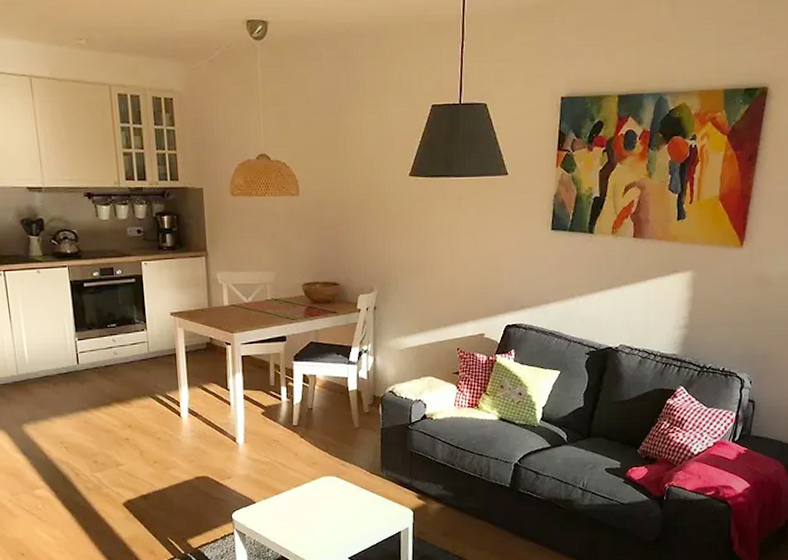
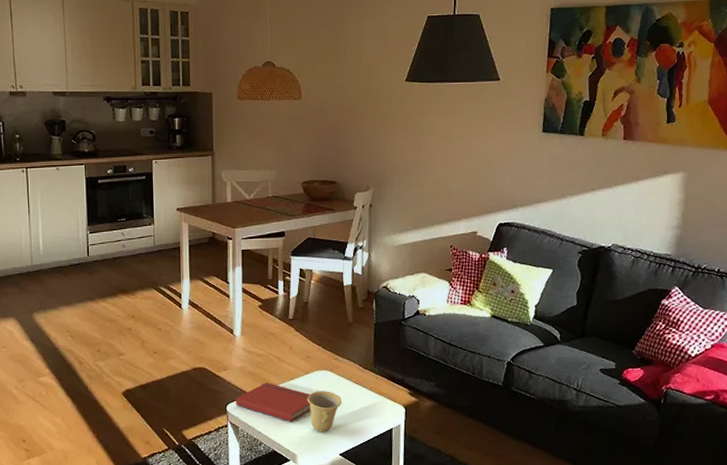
book: none [241,489,318,528] -> present [236,381,311,422]
cup: none [314,496,350,537] -> present [307,391,342,433]

